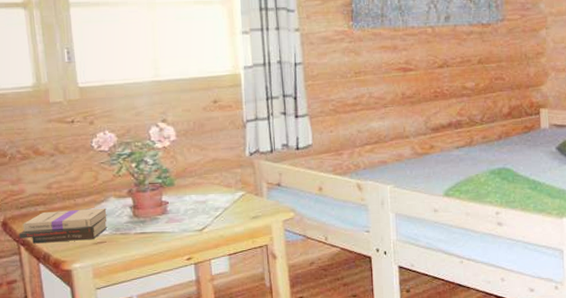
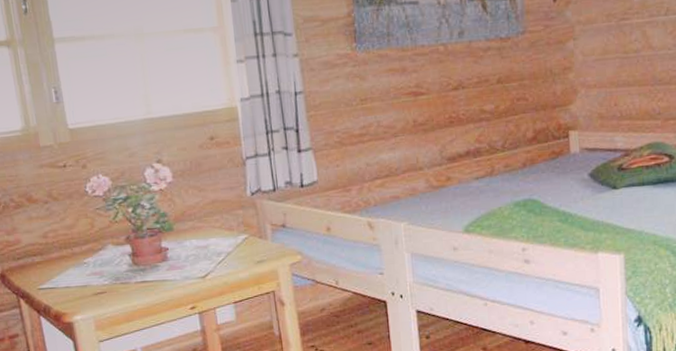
books: present [19,208,108,244] -> none [17,256,107,296]

